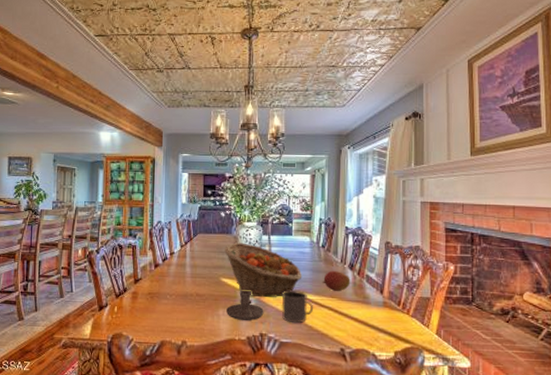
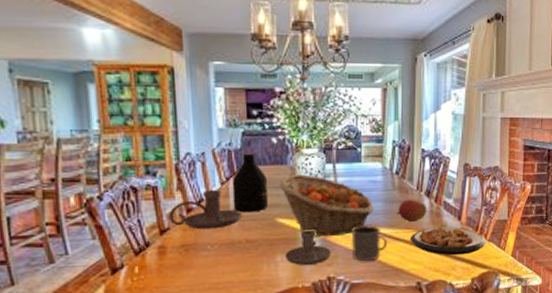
candle holder: none [142,251,194,282] -> present [169,190,242,230]
bottle: none [188,223,216,271] -> present [232,153,269,213]
plate: none [334,298,410,328] -> present [410,226,487,256]

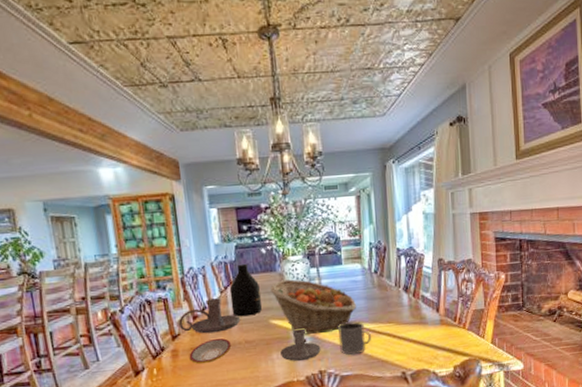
plate: none [179,235,230,264] -> present [189,338,232,365]
fruit: present [396,199,427,223] -> none [378,295,407,317]
plate: present [410,226,487,256] -> none [392,319,466,346]

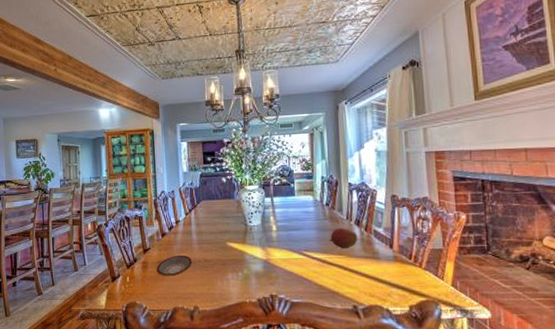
candle holder: present [179,298,240,334] -> none [150,219,201,250]
bottle: present [229,263,263,317] -> none [193,190,221,238]
fruit basket: present [270,279,357,335] -> none [228,206,309,259]
candle holder: present [280,328,321,362] -> none [235,253,273,284]
mug: present [337,321,372,356] -> none [289,250,323,283]
fruit: none [378,295,407,317] -> present [329,227,358,249]

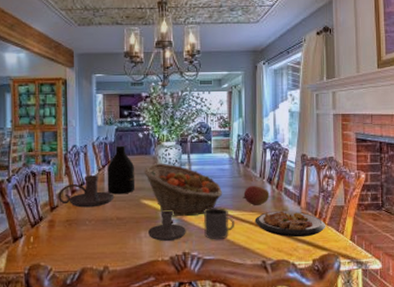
candle holder: none [150,219,201,250] -> present [58,175,113,208]
plate: present [156,254,193,277] -> none [64,212,104,236]
bottle: none [193,190,221,238] -> present [107,145,136,195]
fruit basket: none [228,206,309,259] -> present [144,163,223,216]
candle holder: none [235,253,273,284] -> present [148,210,186,242]
mug: none [289,250,323,283] -> present [203,207,235,240]
plate: none [343,254,423,282] -> present [254,210,326,238]

